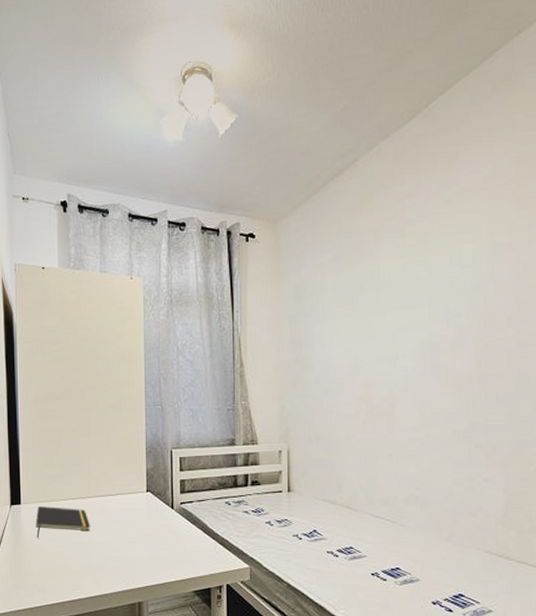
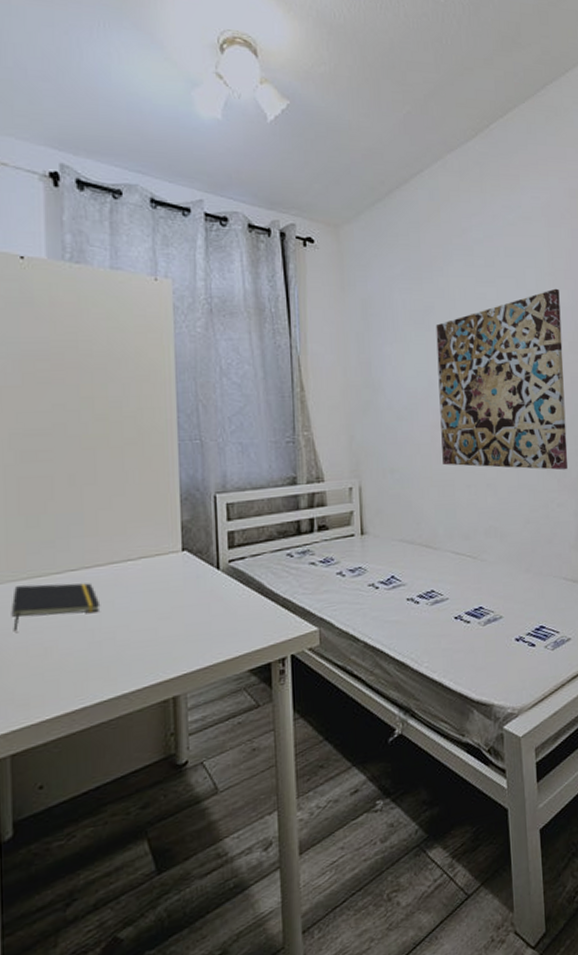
wall art: none [364,263,499,446] -> present [436,288,568,470]

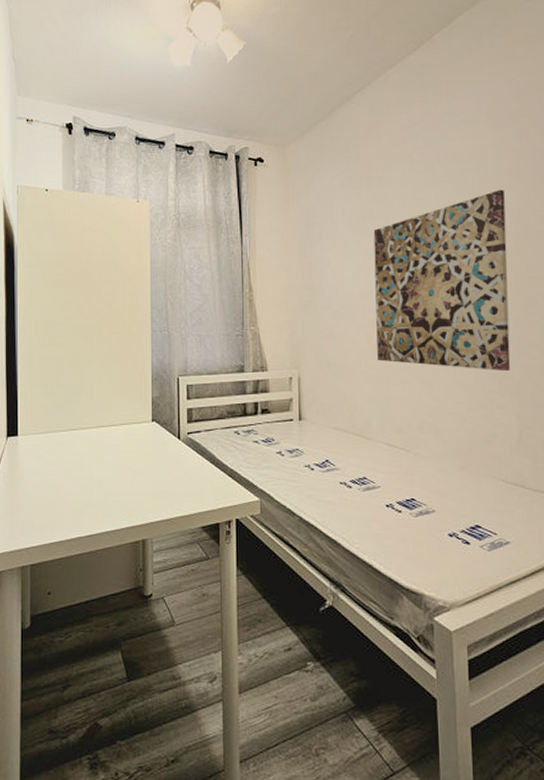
notepad: present [11,583,101,632] -> none [33,438,93,472]

